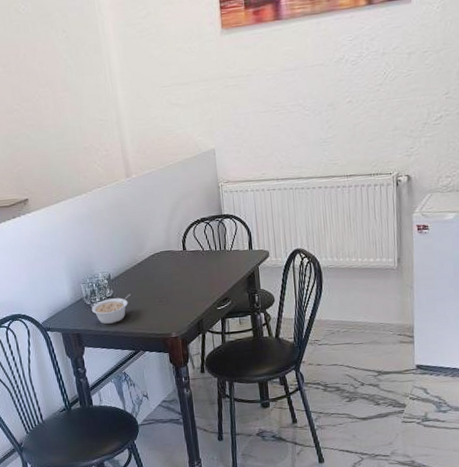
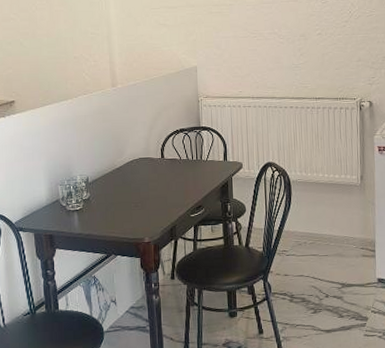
legume: present [91,293,131,324] -> none [66,197,107,226]

